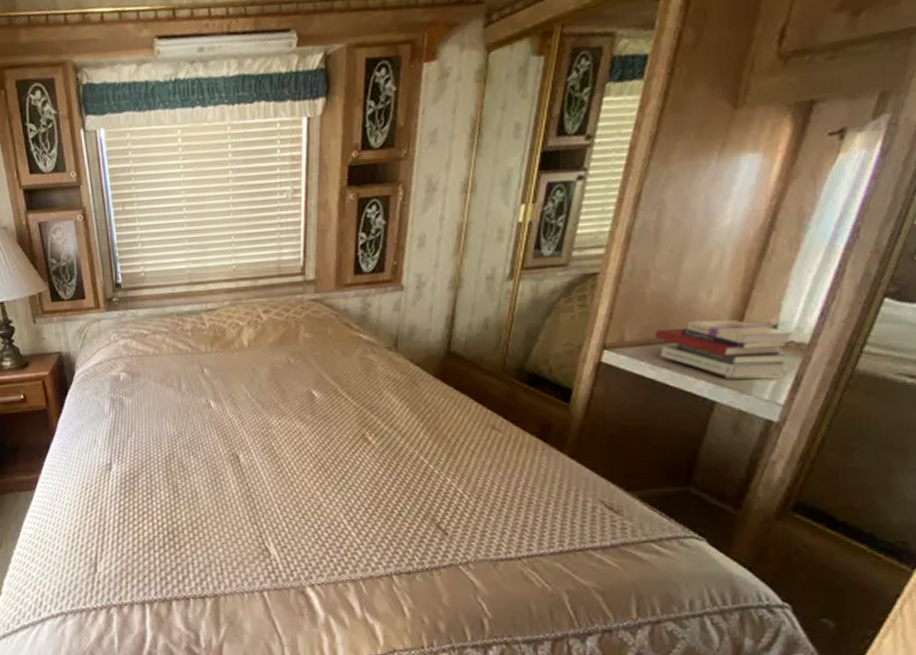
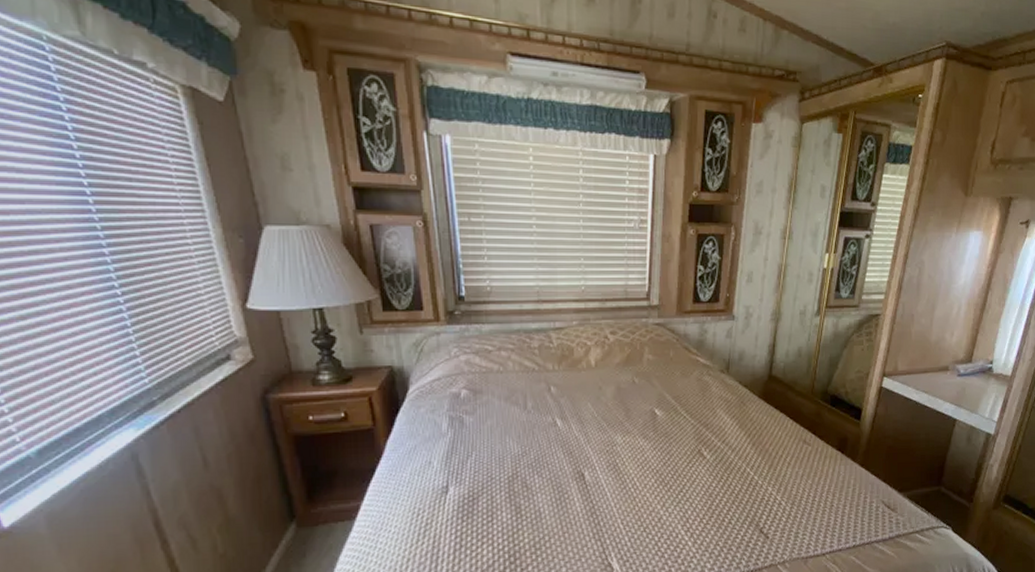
books: present [655,319,793,380] -> none [918,355,1002,402]

